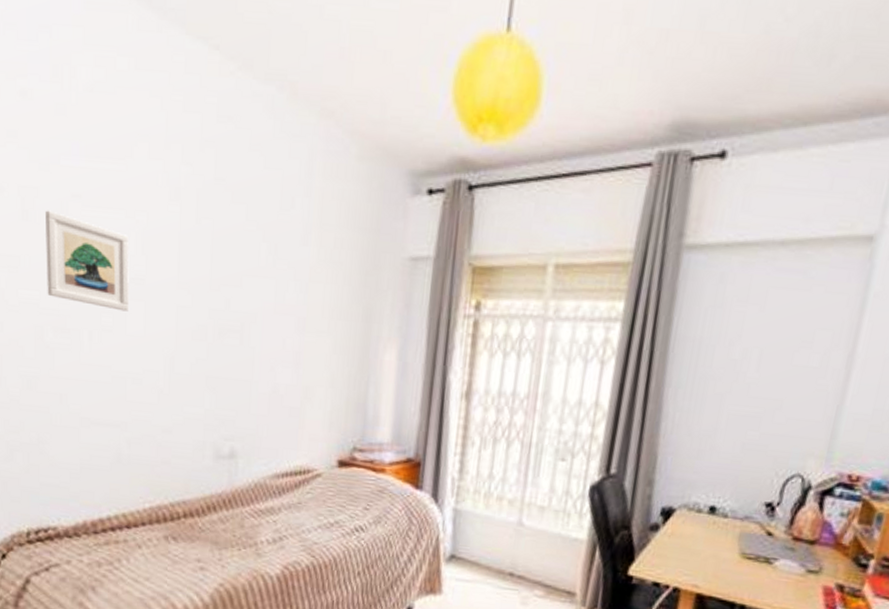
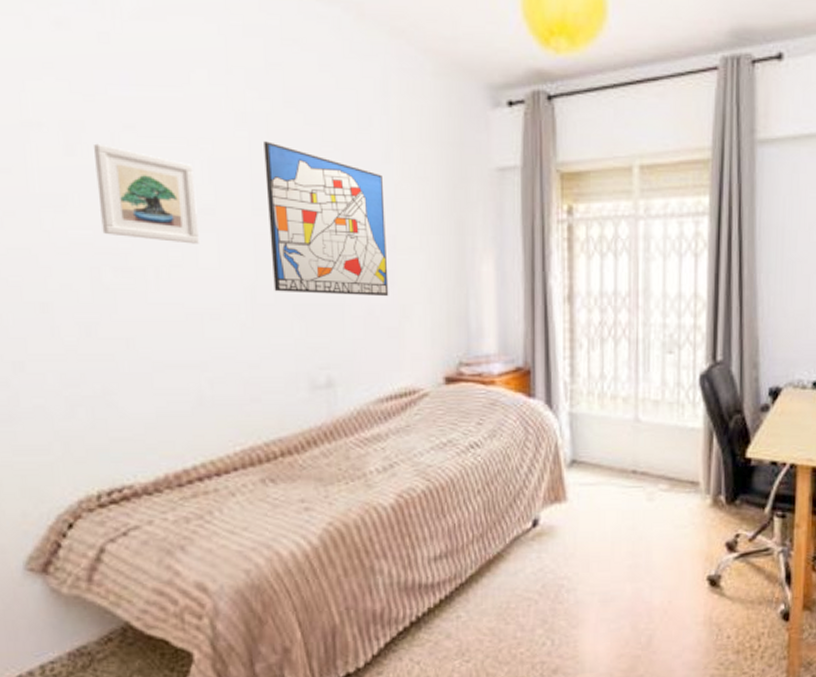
wall art: none [190,217,299,377] -> present [264,141,389,297]

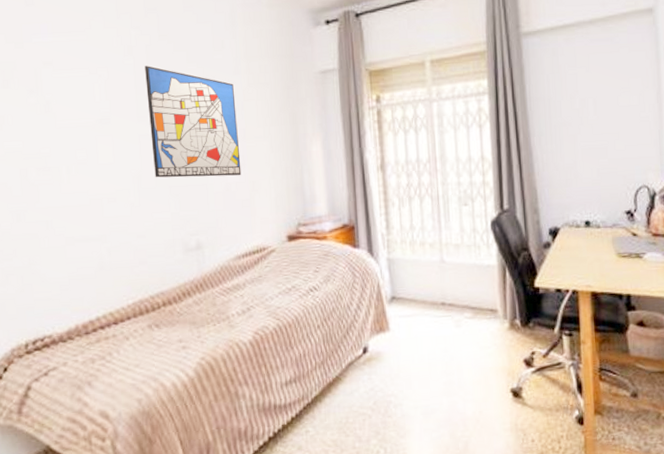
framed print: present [94,143,200,244] -> none [23,77,100,146]

